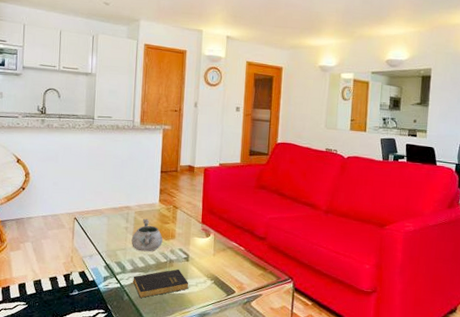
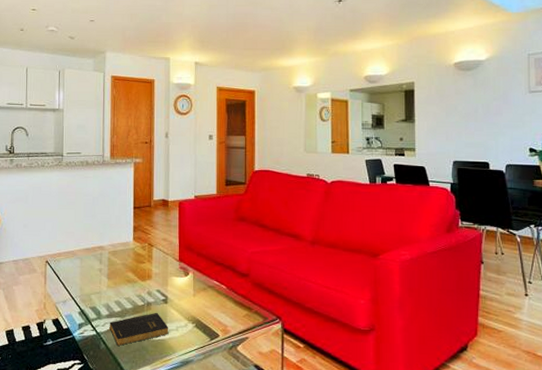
decorative bowl: present [131,218,163,252] -> none [106,259,139,295]

